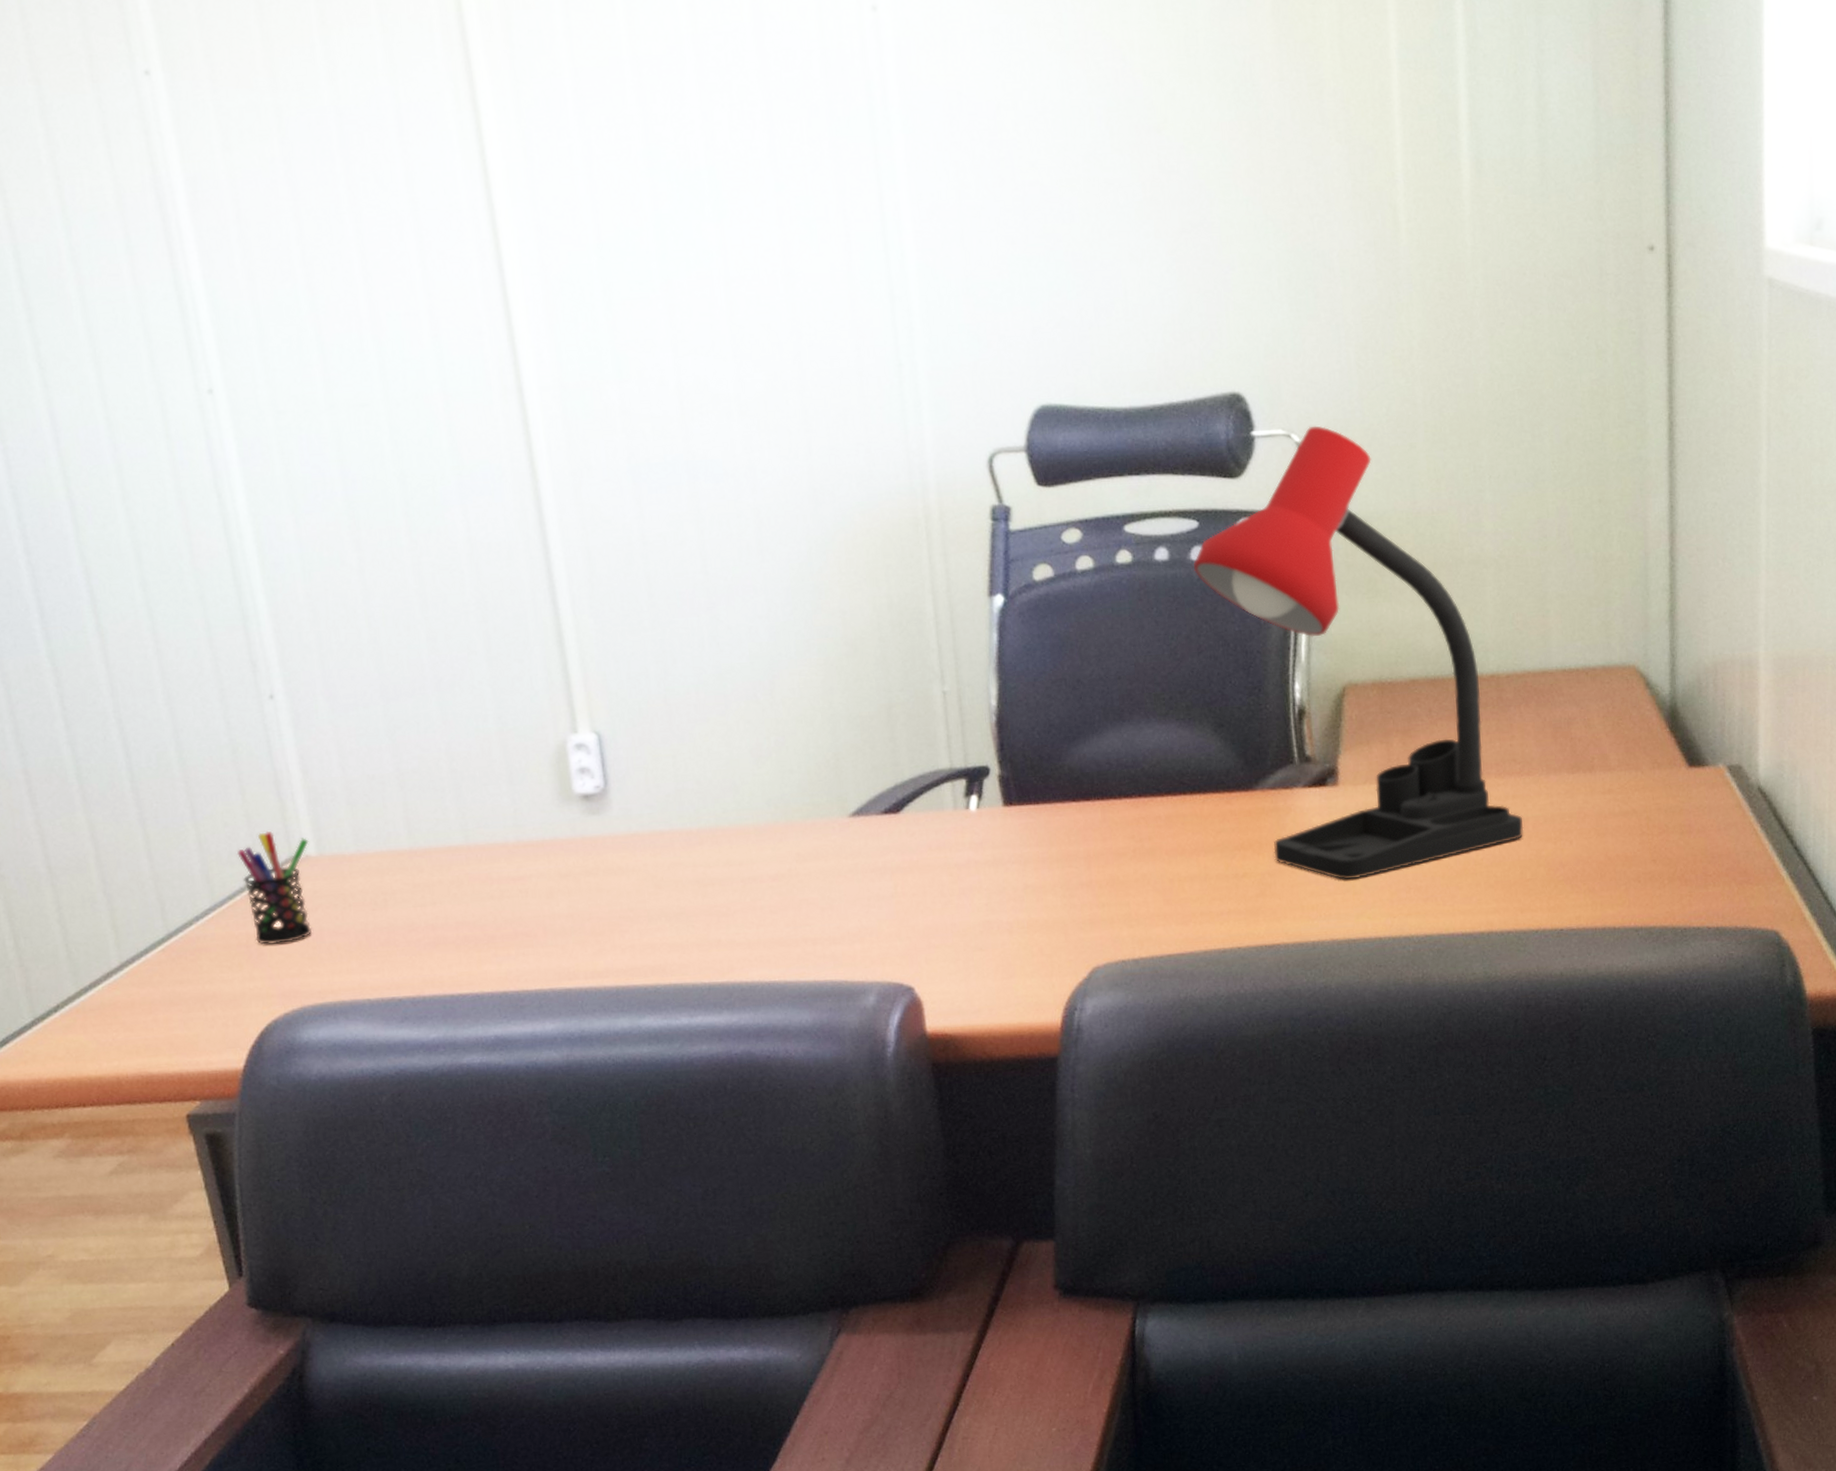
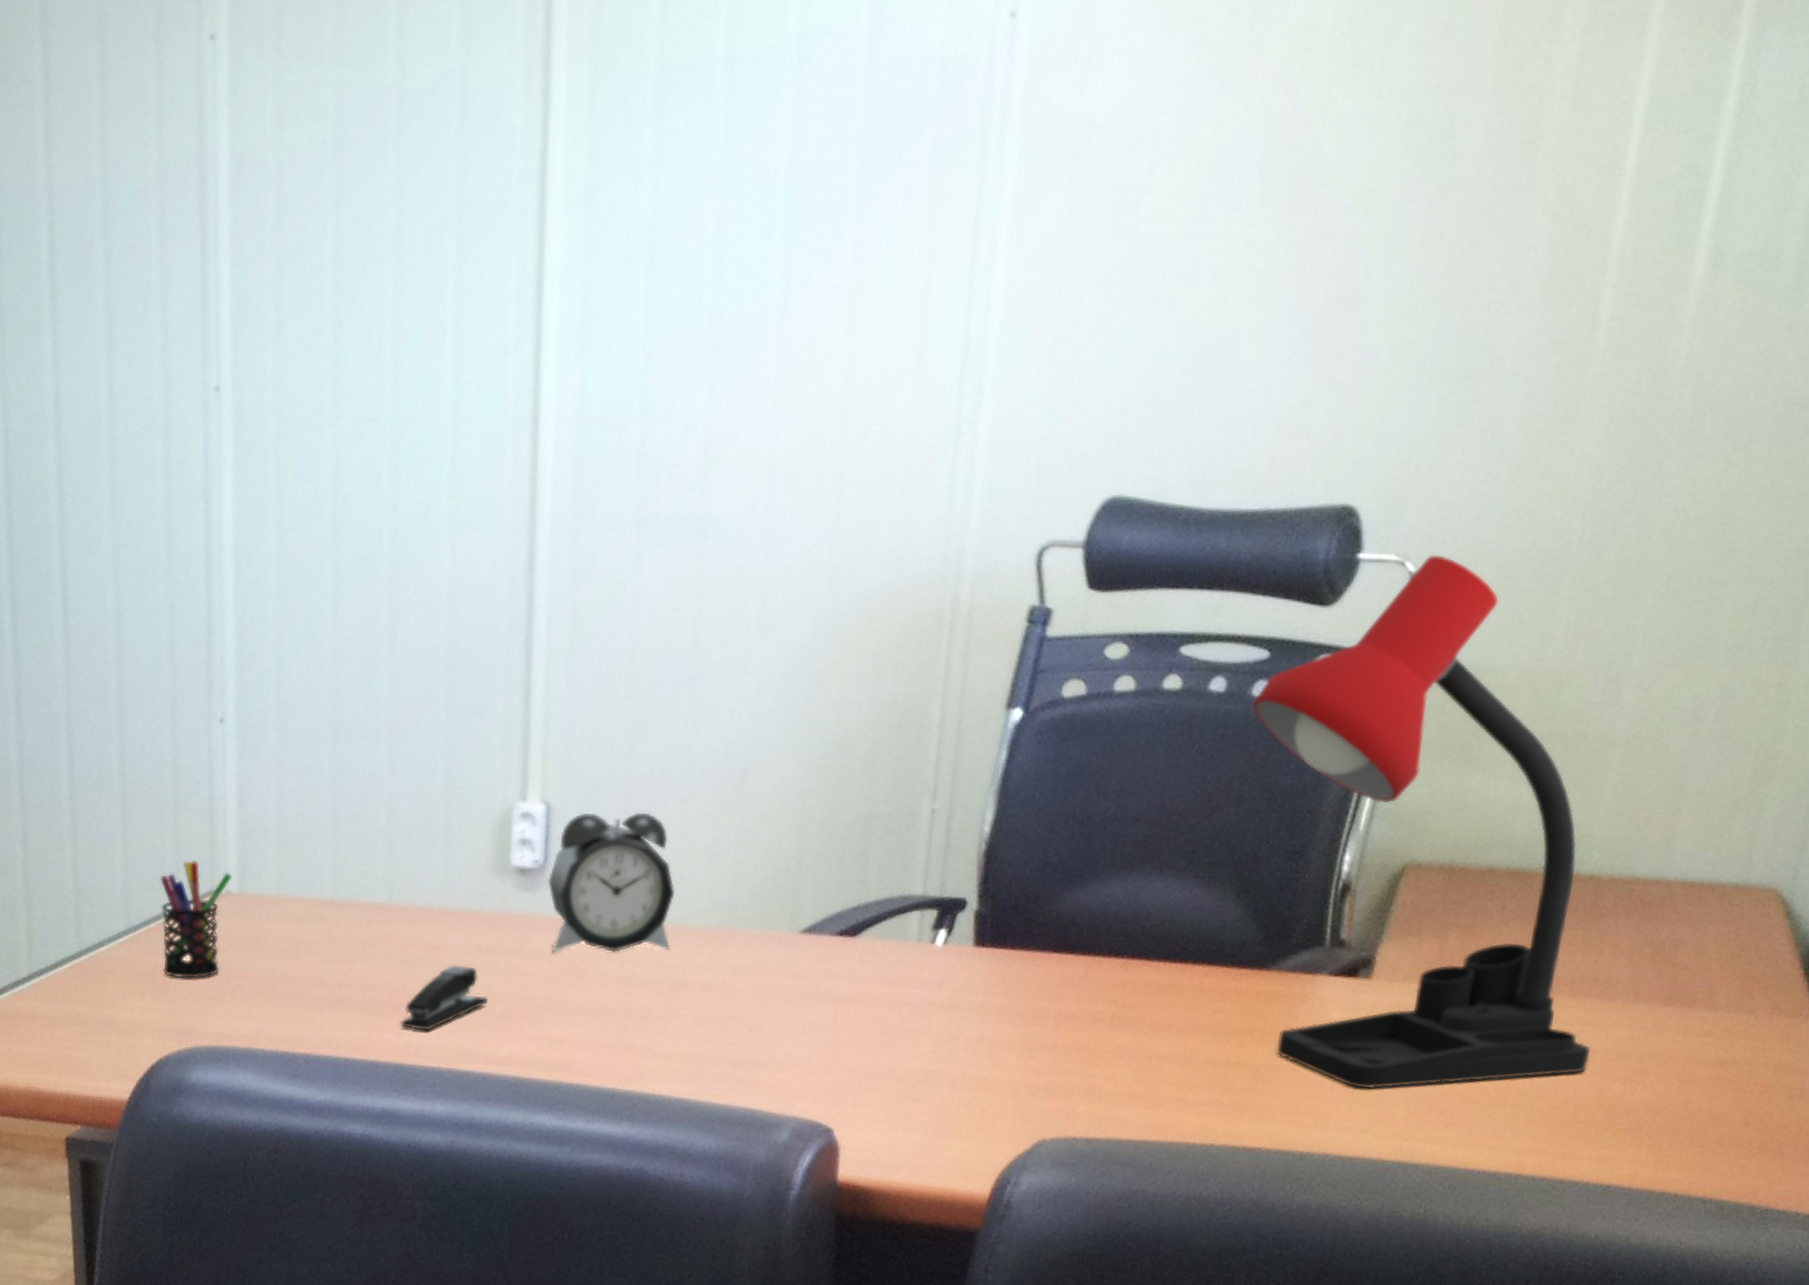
stapler: none [498,891,577,958] -> present [400,965,488,1031]
alarm clock: none [611,728,736,867] -> present [547,812,676,953]

